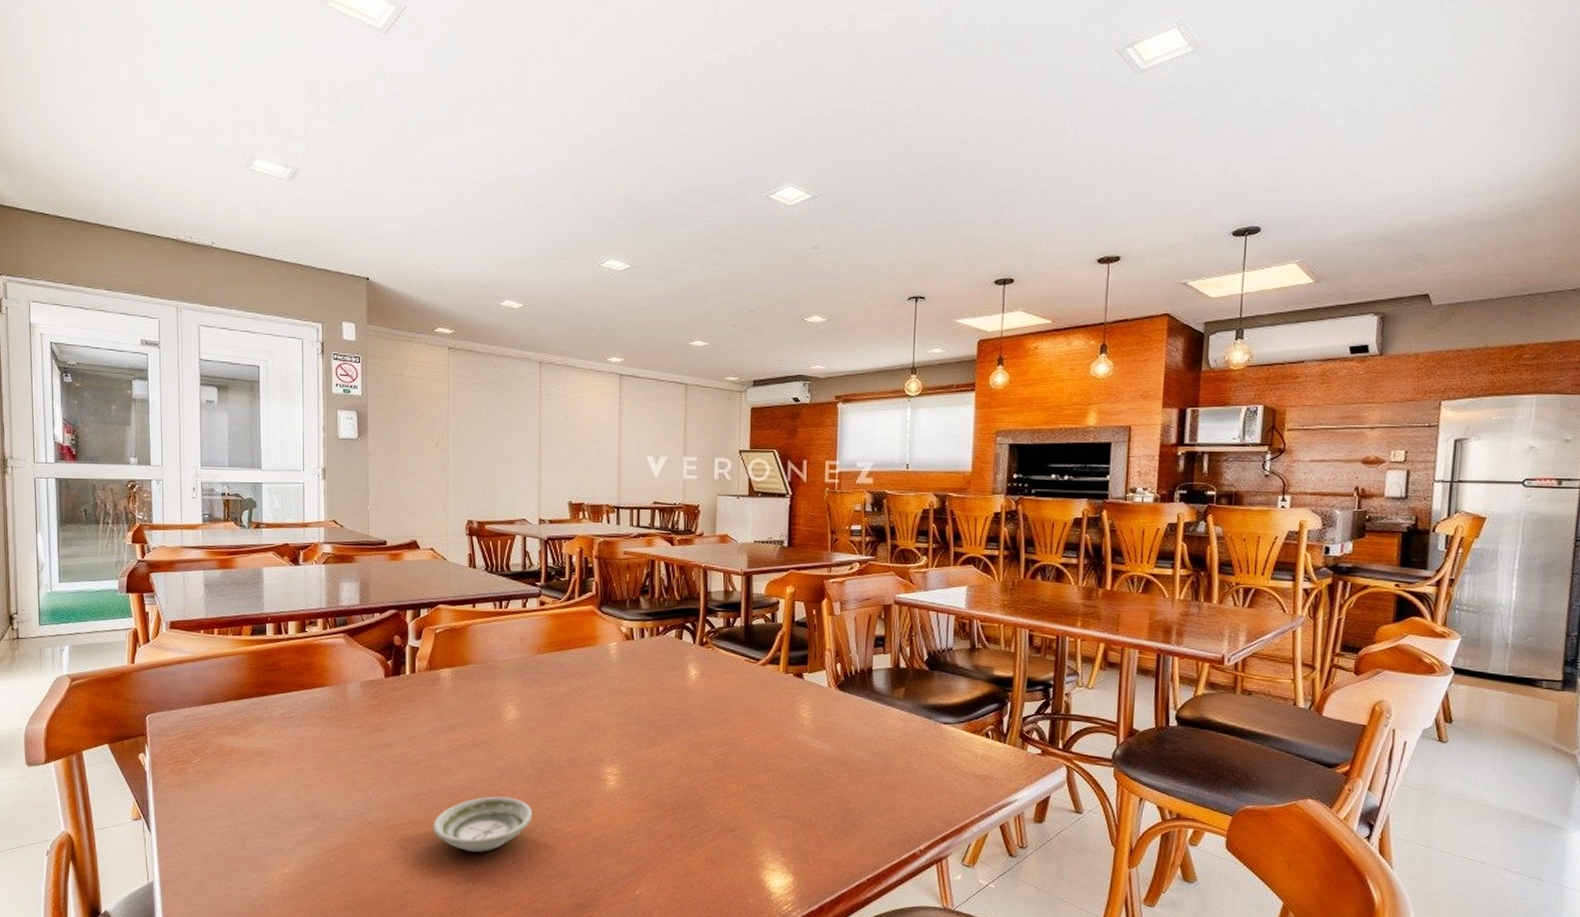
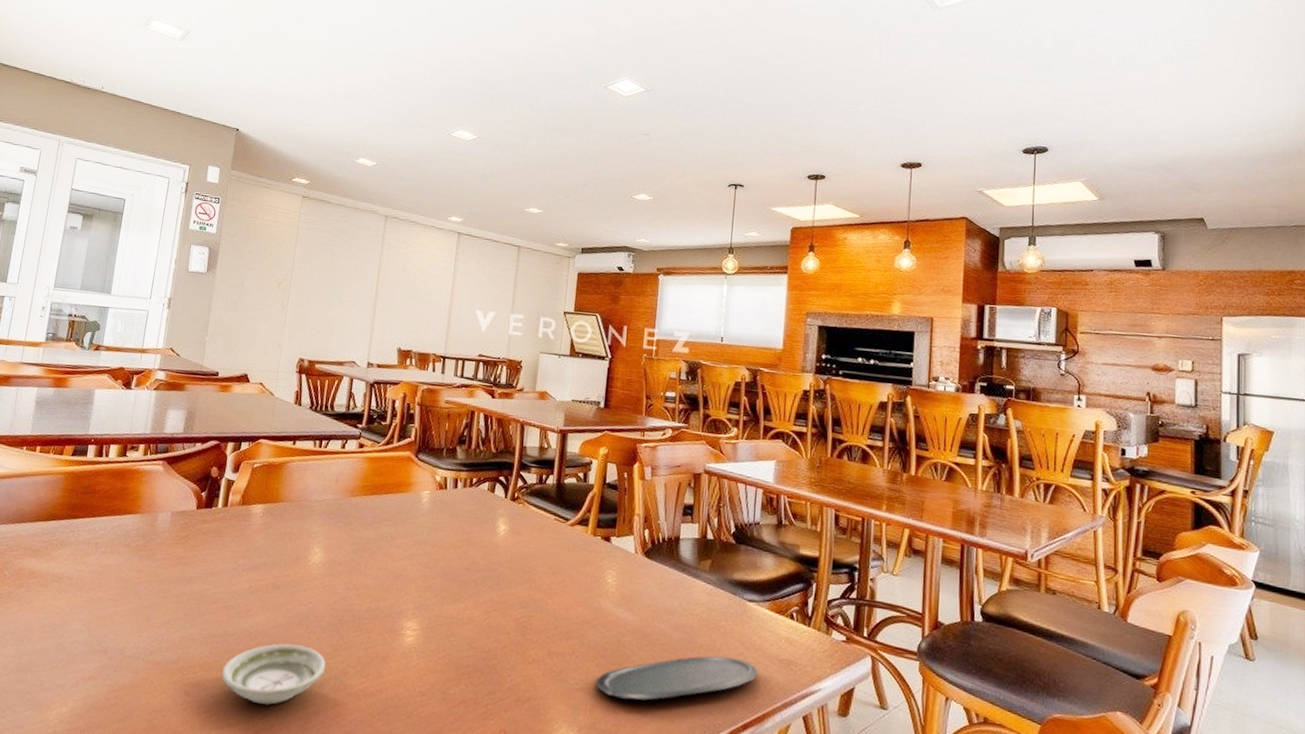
oval tray: none [796,777,955,823] -> present [595,655,758,701]

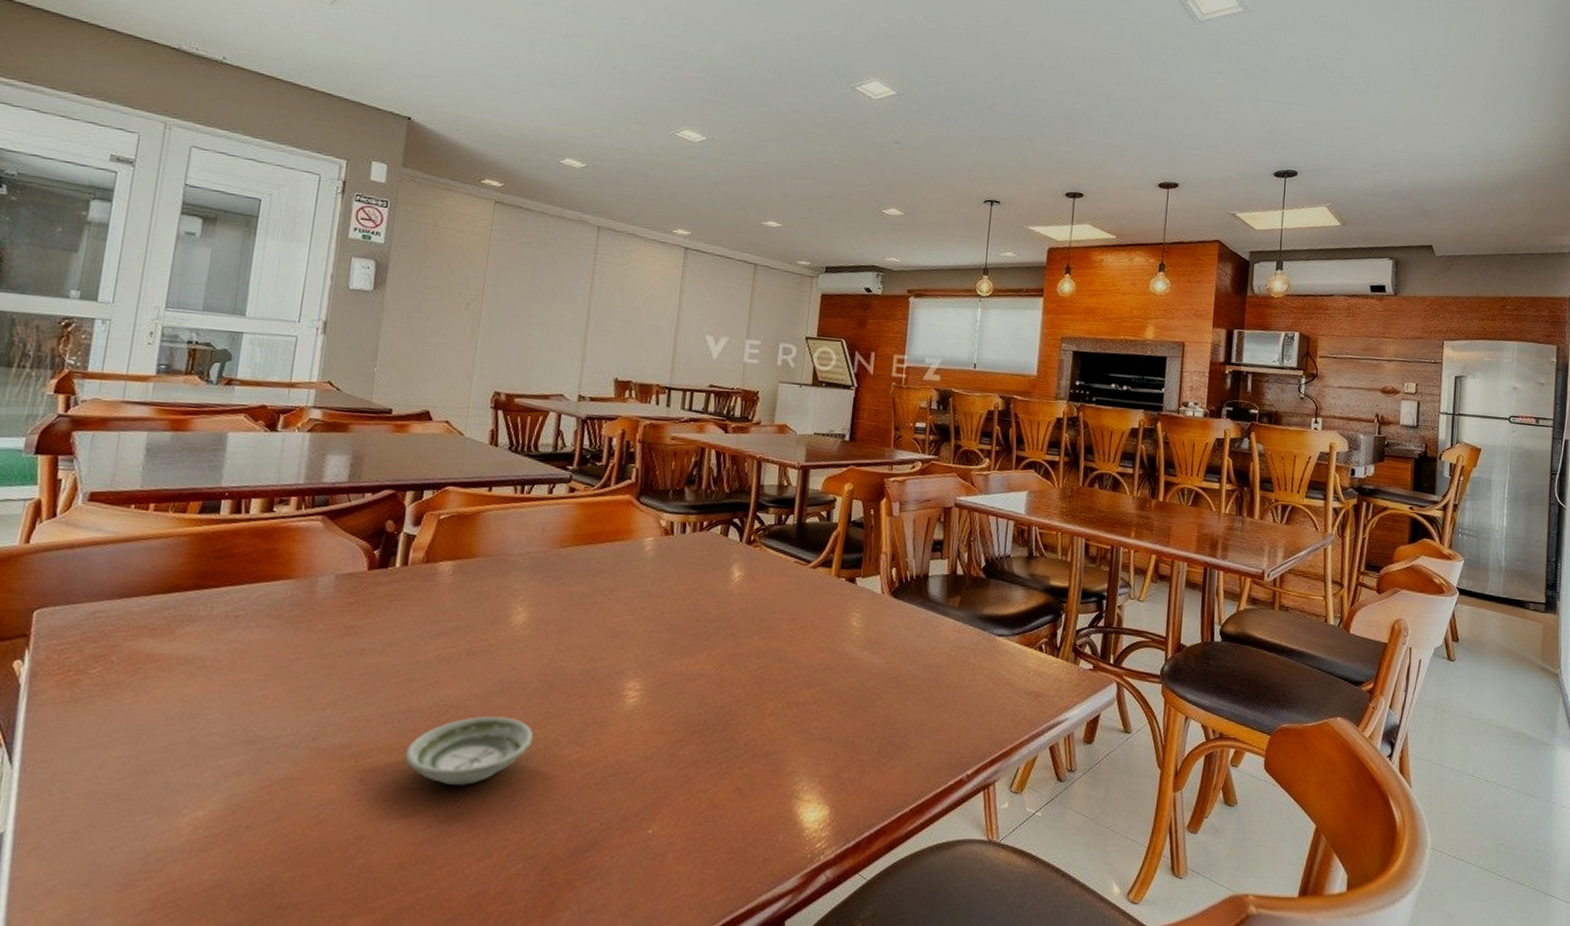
oval tray: present [595,655,758,701] -> none [838,694,1007,745]

